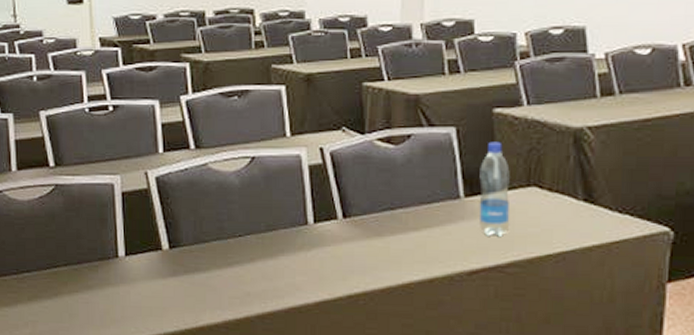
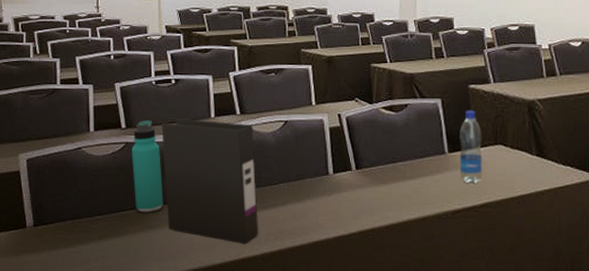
thermos bottle: none [62,156,103,270] -> present [131,120,163,213]
binder: none [98,154,221,309] -> present [161,118,259,244]

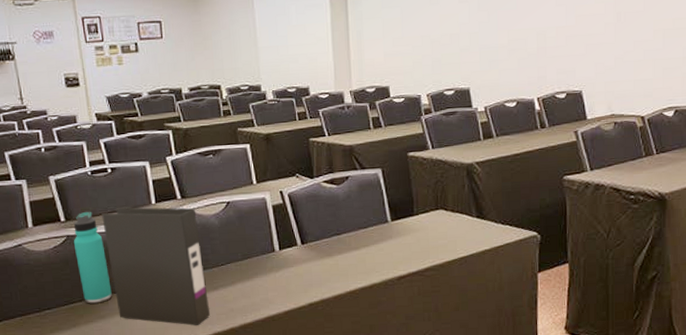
bottle: present [459,110,483,184] -> none [401,177,426,249]

